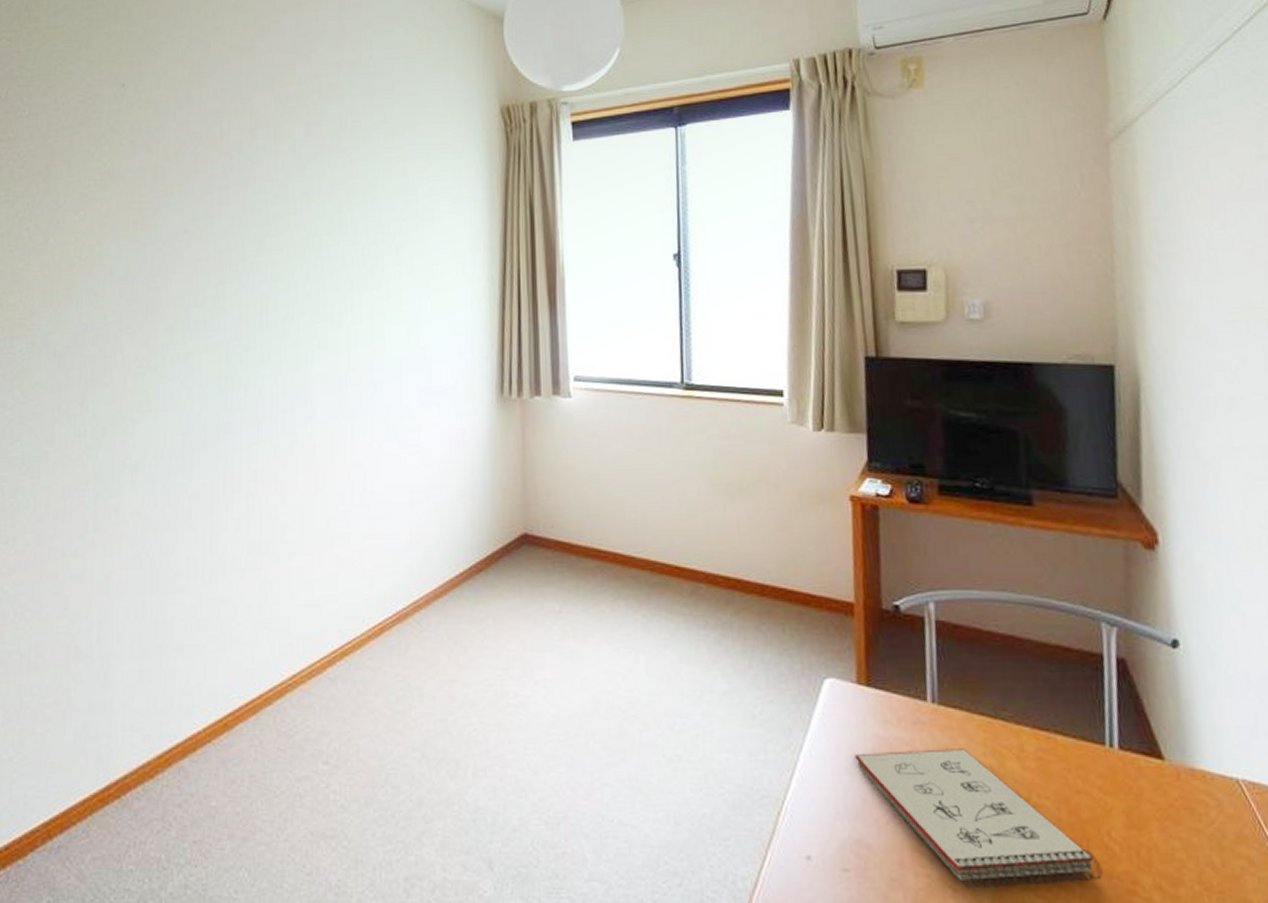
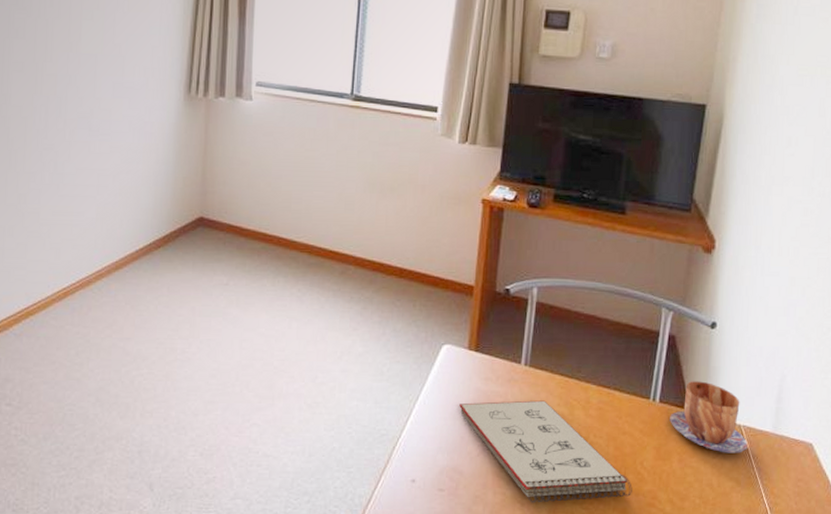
mug: none [1137,719,1255,819] -> present [670,381,748,453]

